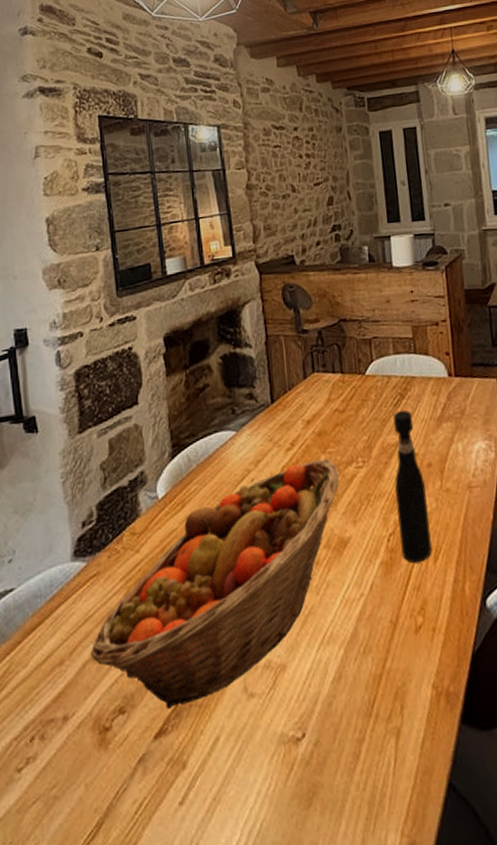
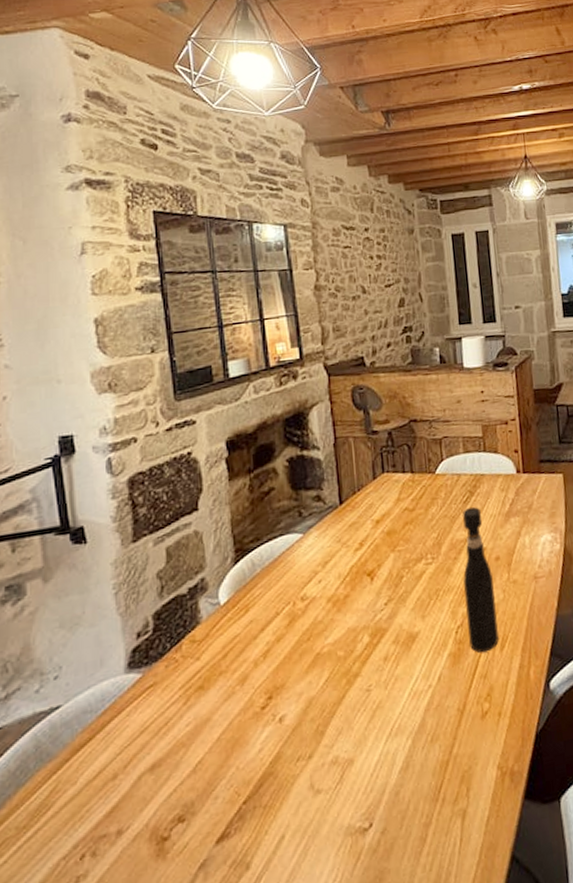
fruit basket: present [90,459,339,710] -> none [147,557,409,814]

